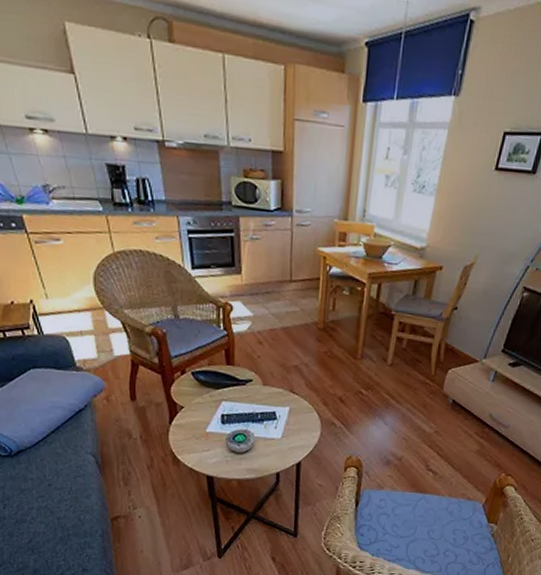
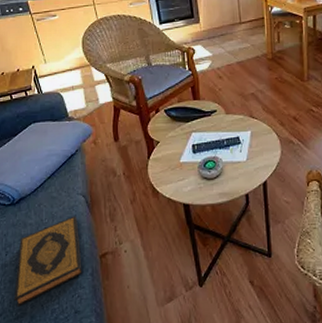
hardback book: none [15,475,91,560] -> present [15,216,82,307]

